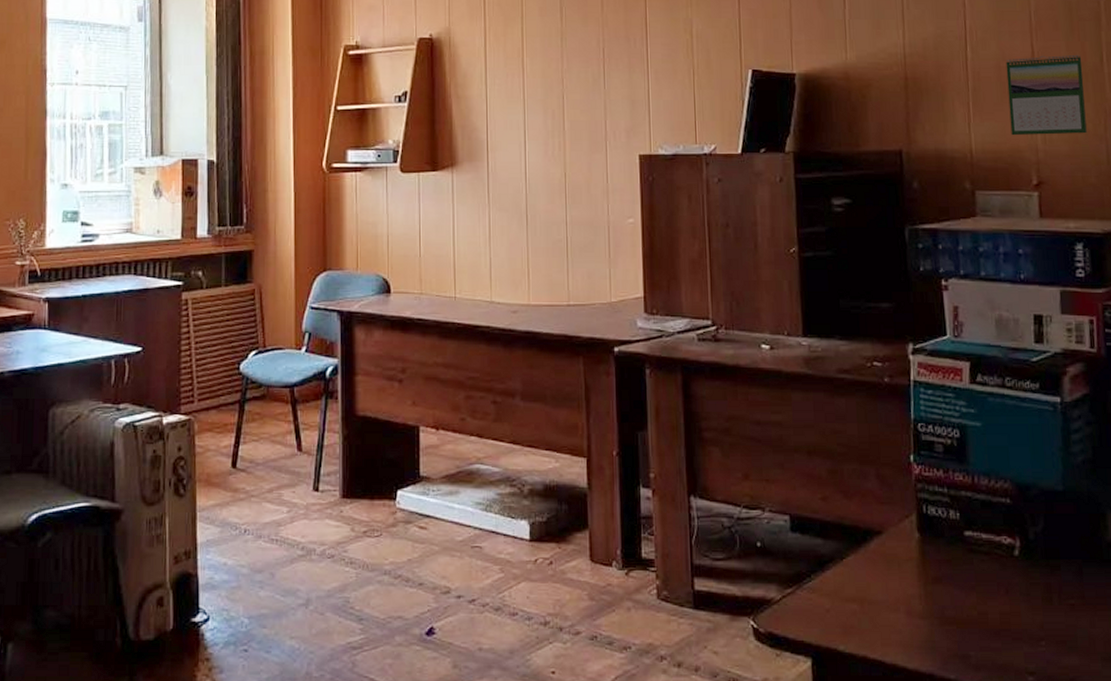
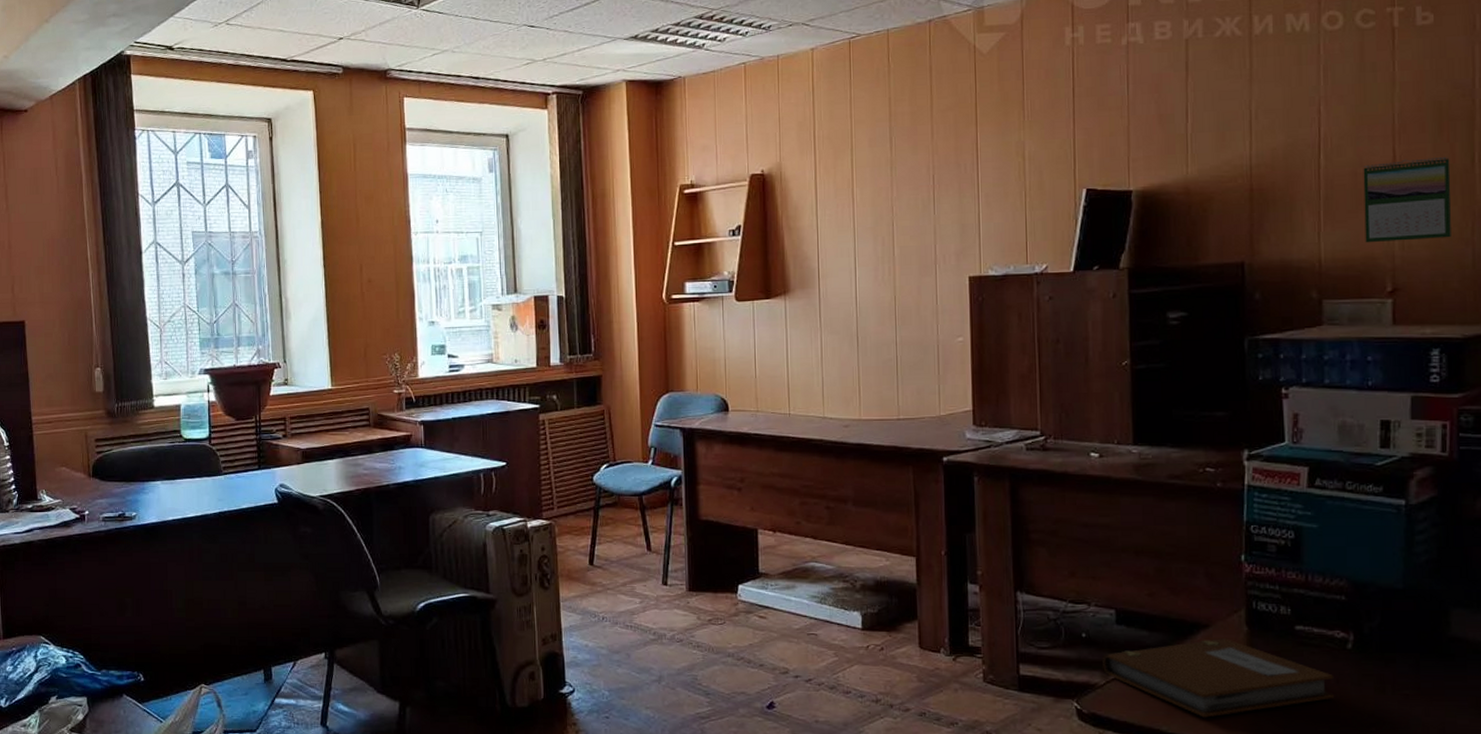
notebook: none [778,546,1005,635] -> present [1103,639,1335,718]

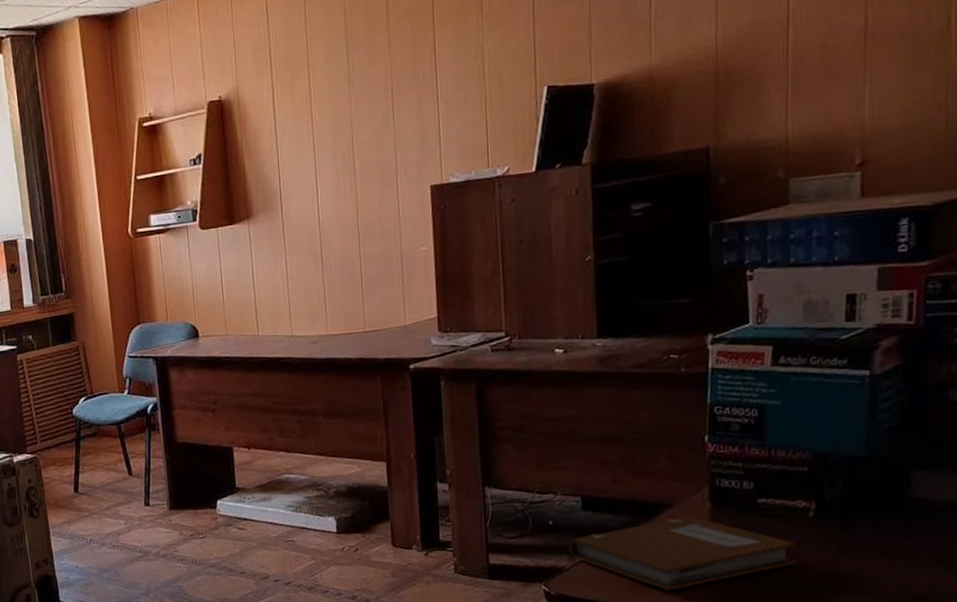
calendar: present [1363,156,1451,243] -> none [833,18,925,117]

